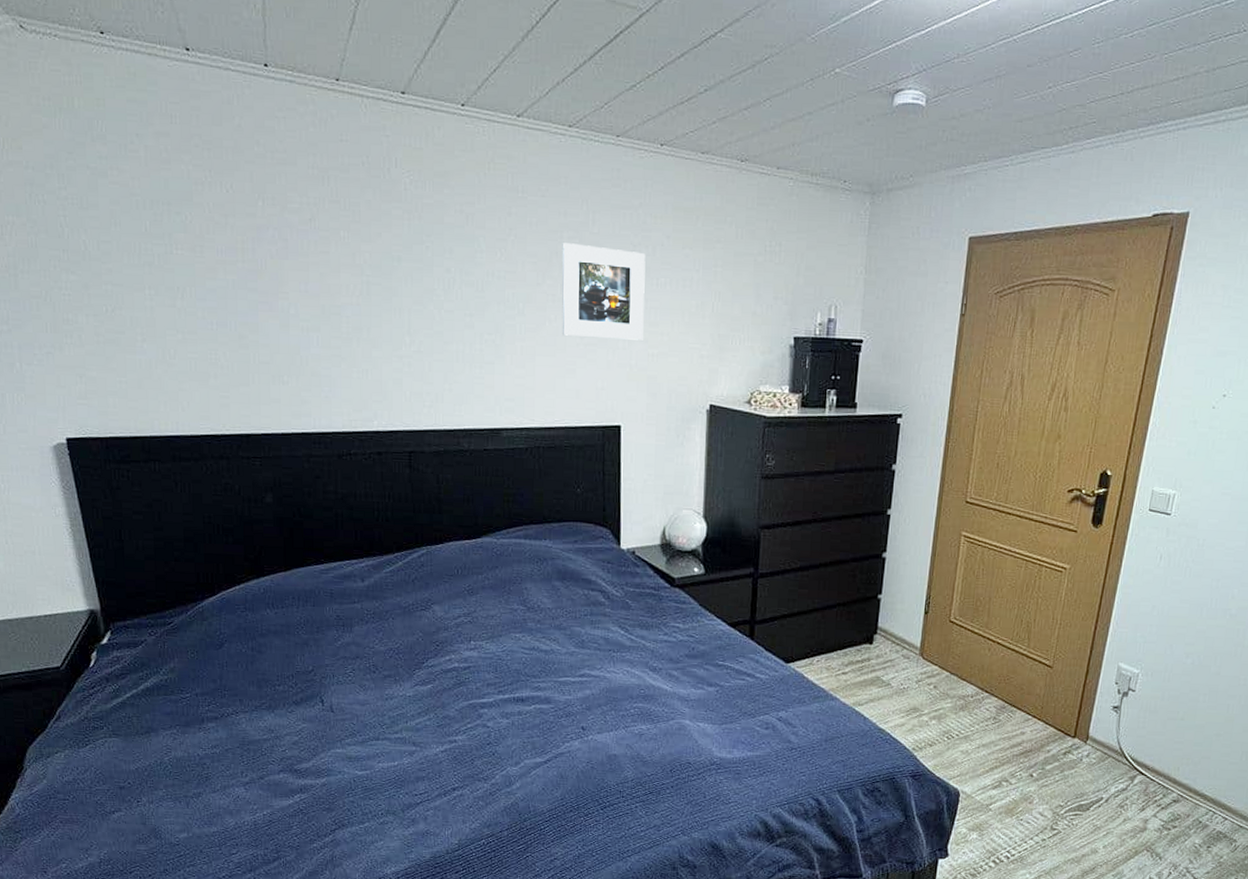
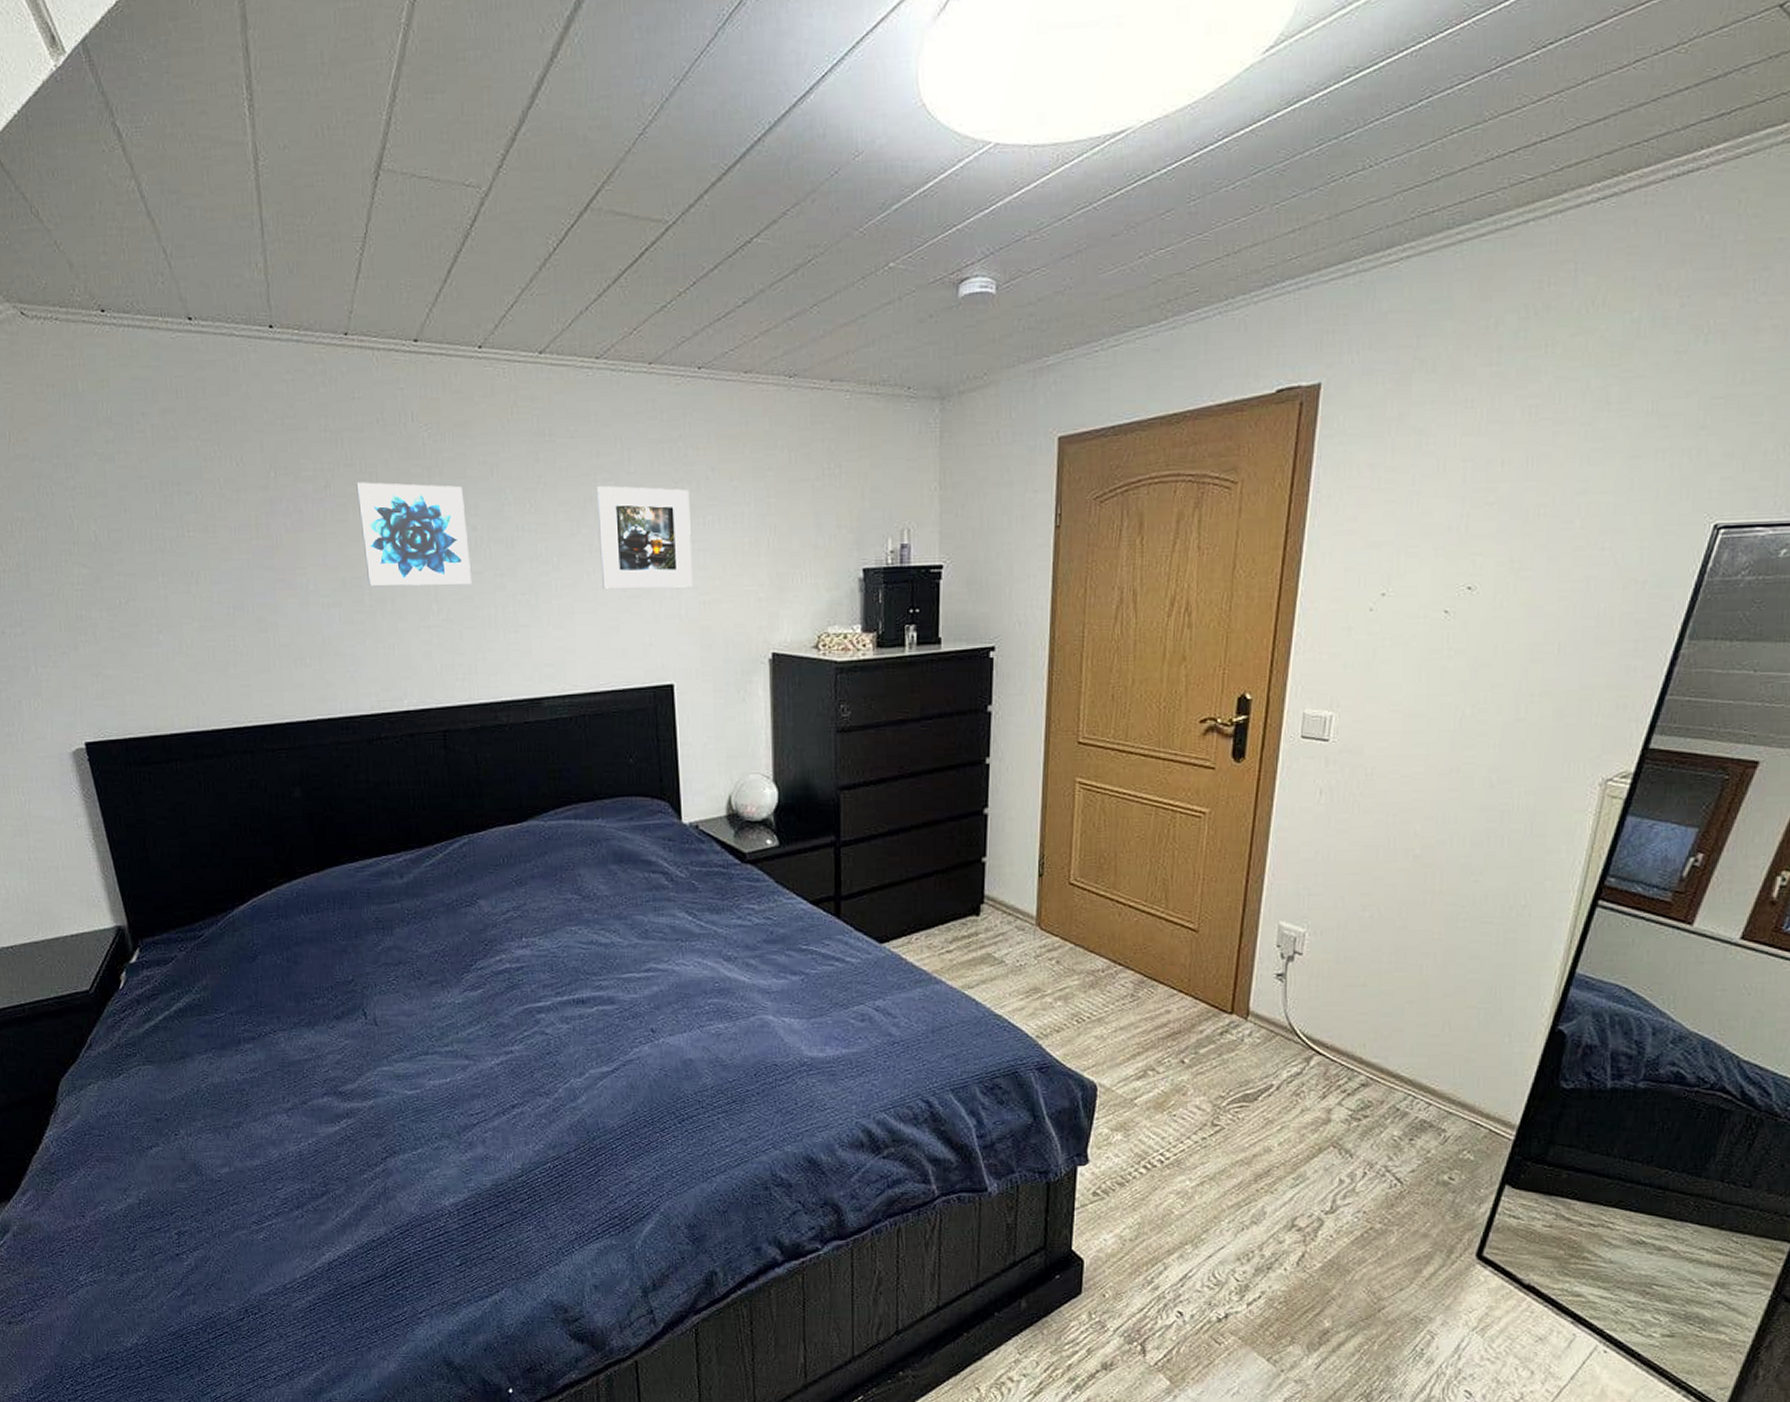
wall art: none [340,218,444,322] -> present [356,482,473,587]

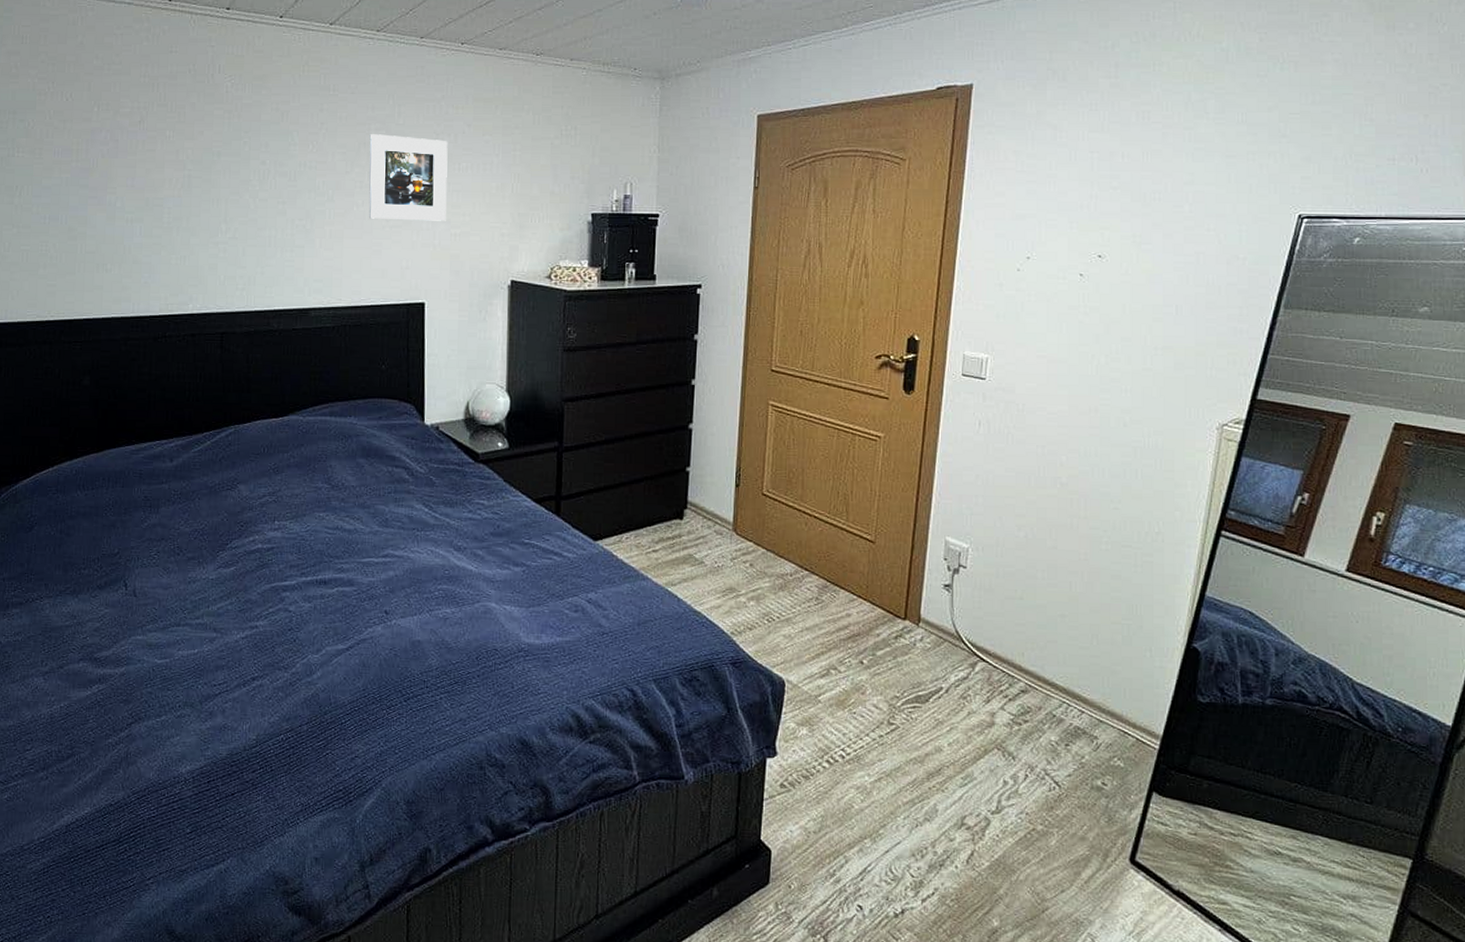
wall art: present [356,482,473,587] -> none [166,120,258,210]

